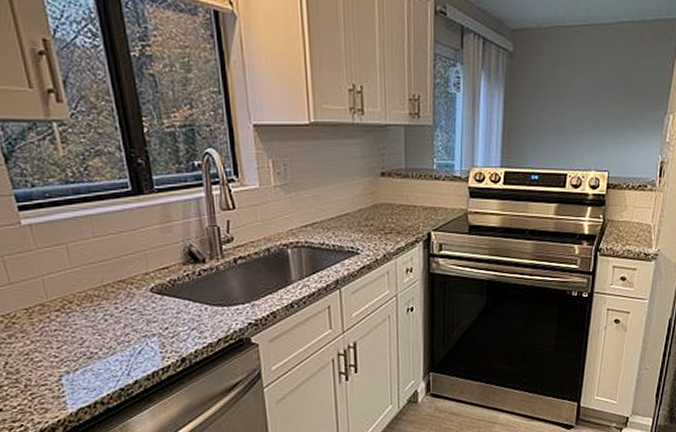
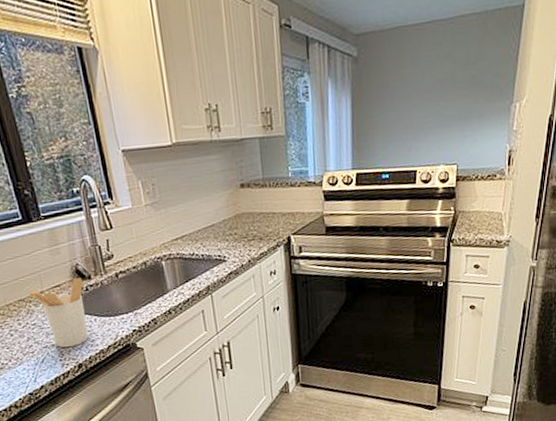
utensil holder: none [131,260,197,339] -> present [29,278,89,348]

